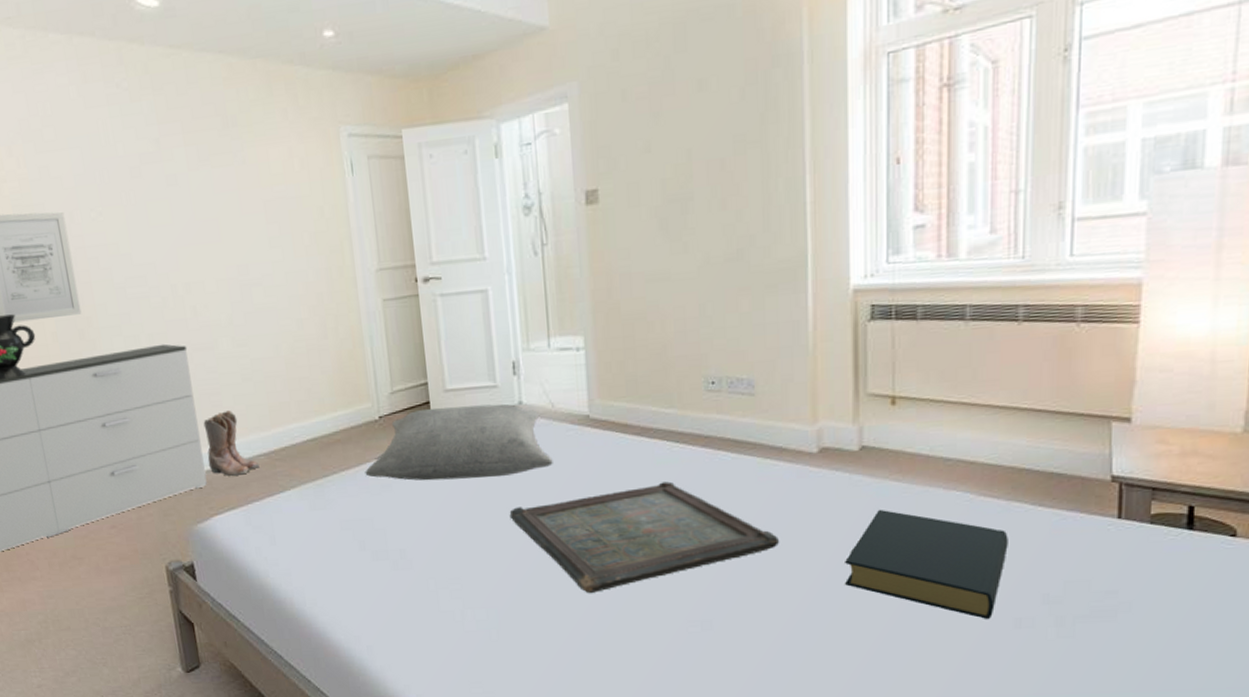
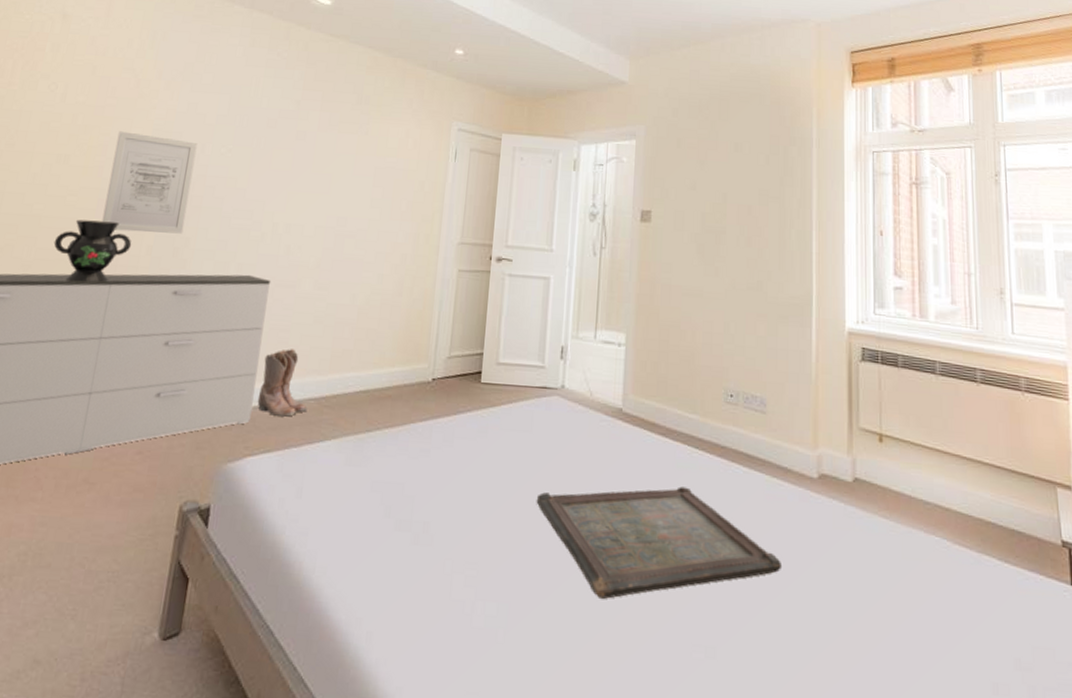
pillow: present [365,404,553,481] -> none [407,378,584,458]
hardback book: present [845,509,1008,619] -> none [840,544,982,680]

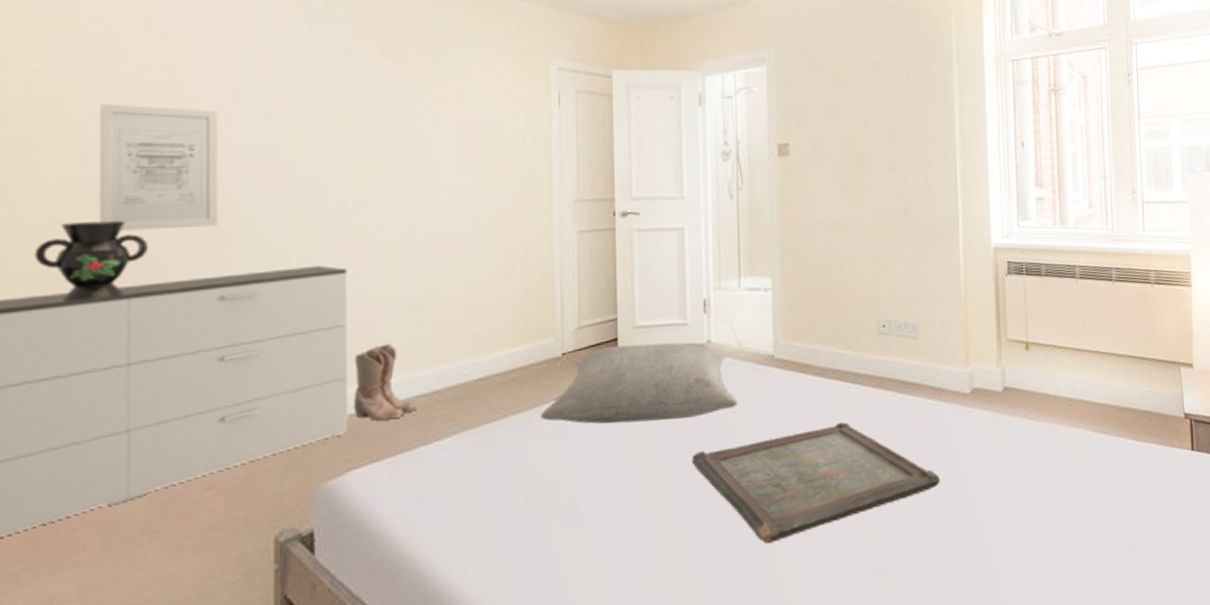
pillow: none [407,378,584,458] -> present [540,342,738,424]

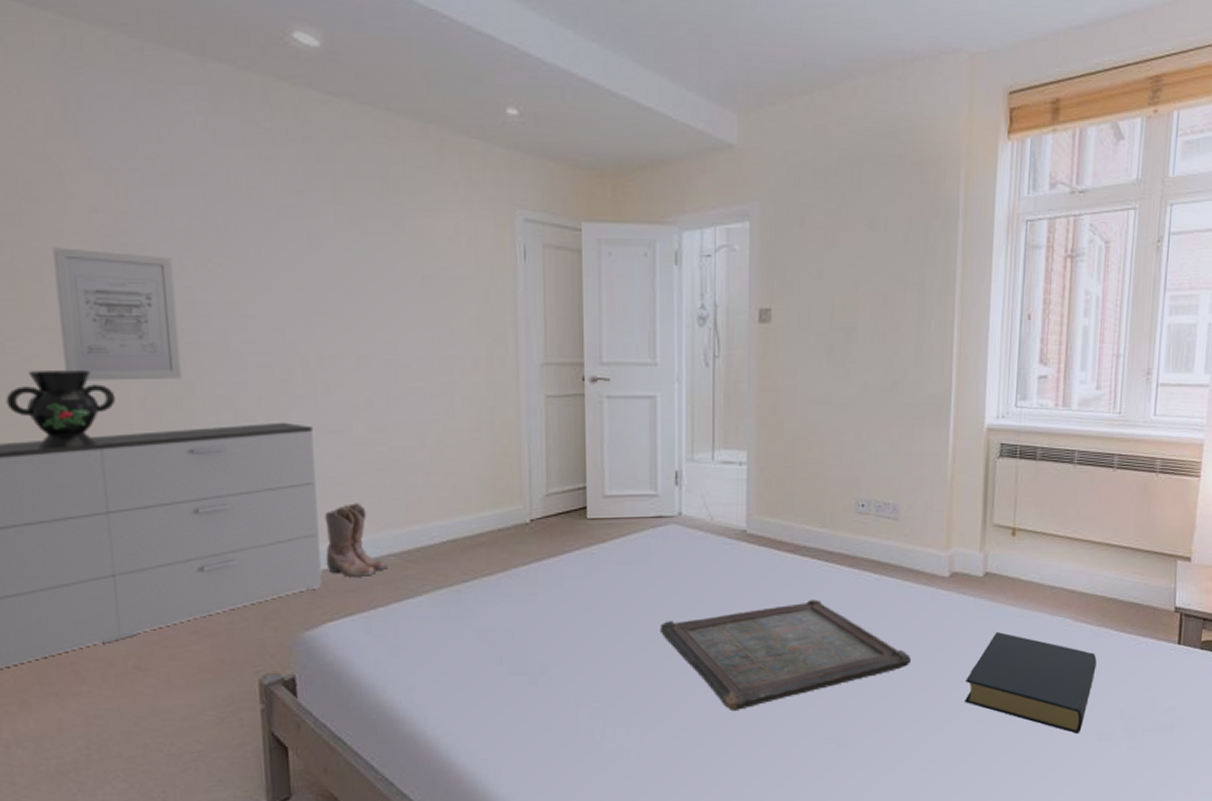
pillow: present [540,342,738,424] -> none [509,513,708,591]
hardback book: none [995,446,1118,548] -> present [965,631,1097,734]

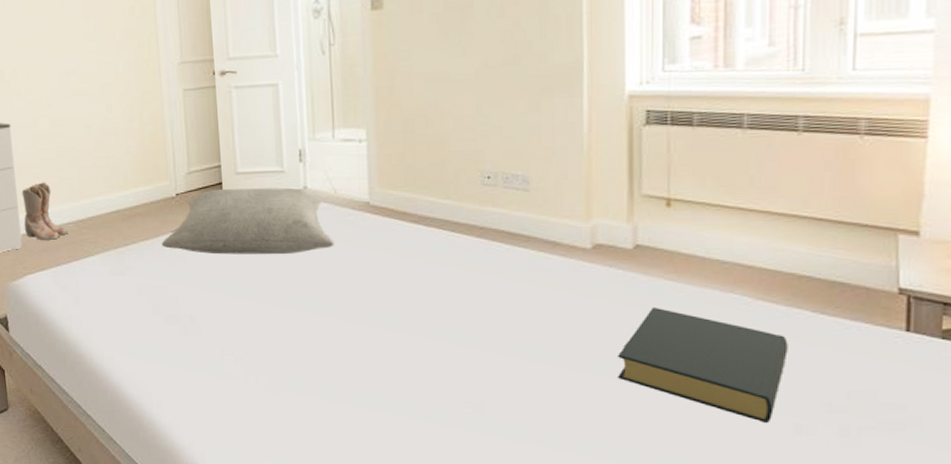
pillow: none [509,513,708,591] -> present [161,187,334,255]
serving tray: present [659,599,912,711] -> none [292,268,553,368]

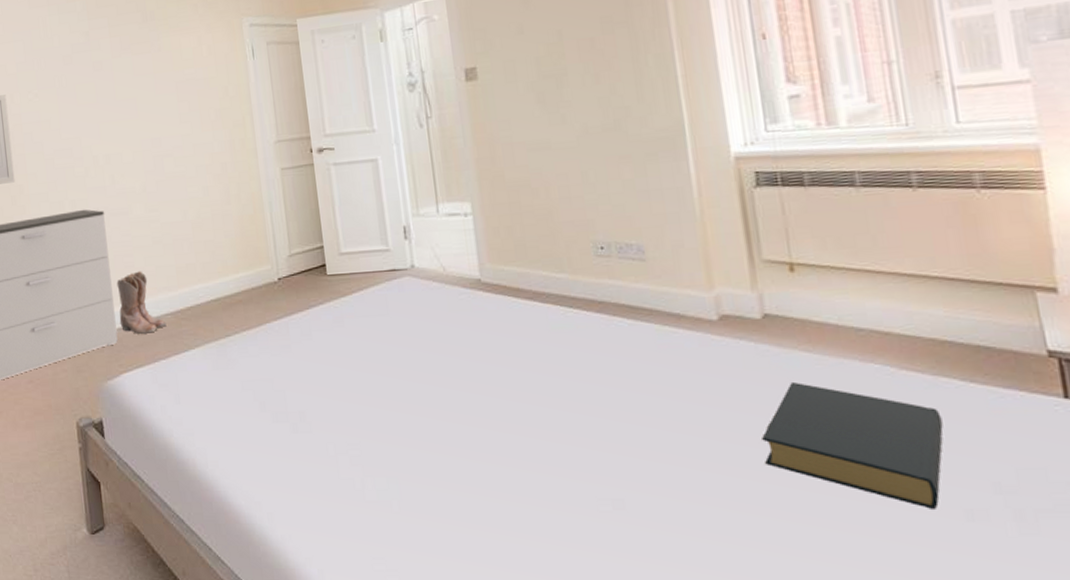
pillow: present [161,187,334,255] -> none [265,267,448,342]

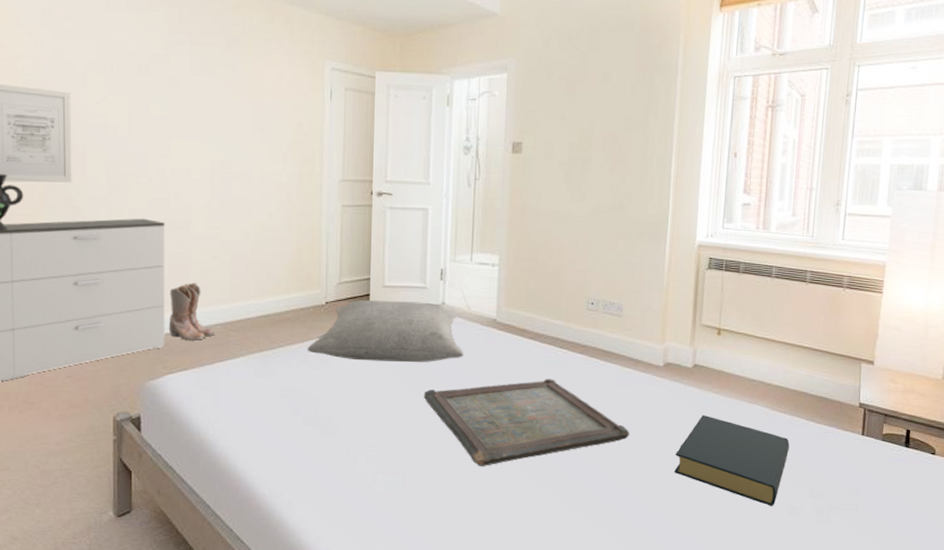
pillow: none [265,267,448,342] -> present [307,300,464,362]
serving tray: none [406,347,689,464] -> present [423,379,630,466]

